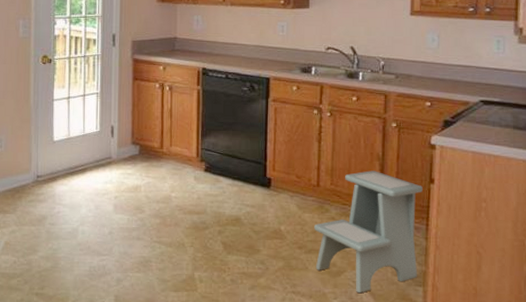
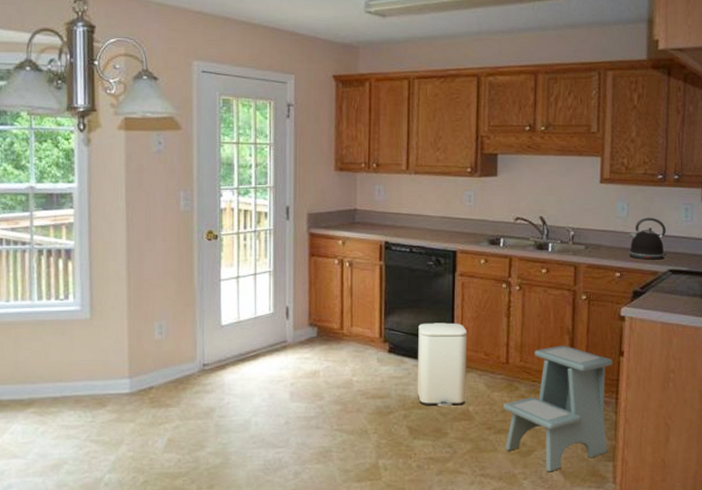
pedal bin: none [231,145,280,225] -> present [417,323,468,407]
kettle: none [438,49,478,91] -> present [628,217,667,260]

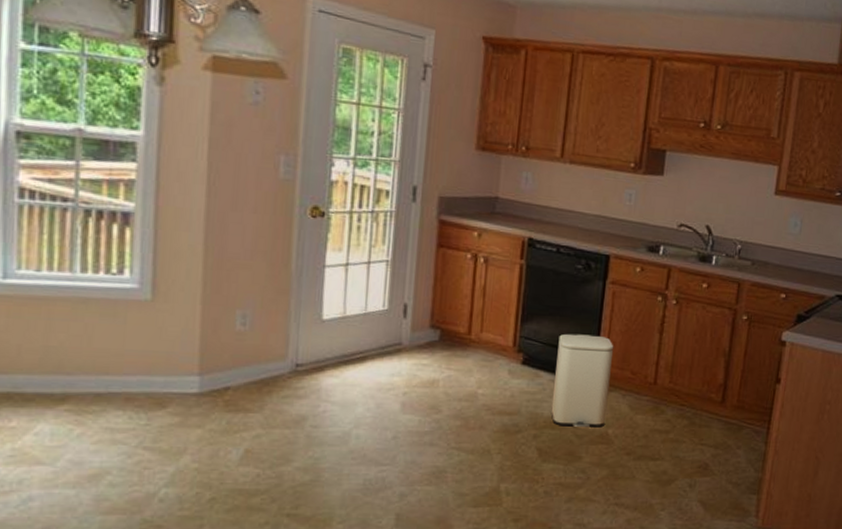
step stool: present [503,345,612,472] -> none [643,368,768,504]
kettle: present [628,217,667,260] -> none [797,236,839,284]

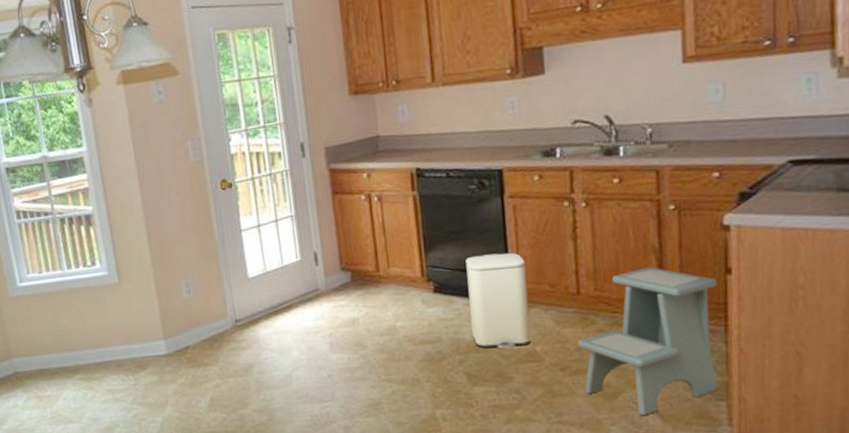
step stool: none [643,368,768,504] -> present [578,267,717,416]

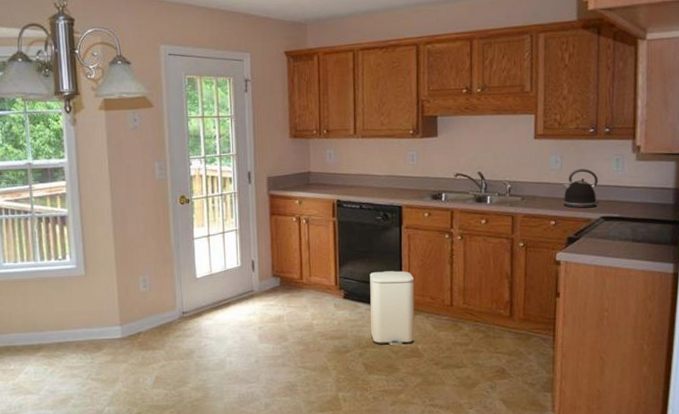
step stool: present [578,267,717,416] -> none [449,288,549,402]
kettle: none [726,96,784,152] -> present [562,169,599,208]

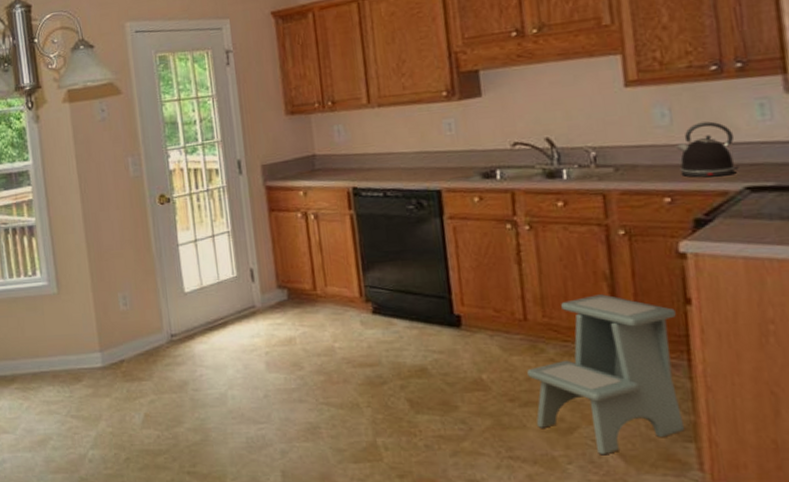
pedal bin: present [370,270,415,346] -> none [405,274,477,376]
step stool: none [449,288,549,402] -> present [527,294,684,455]

